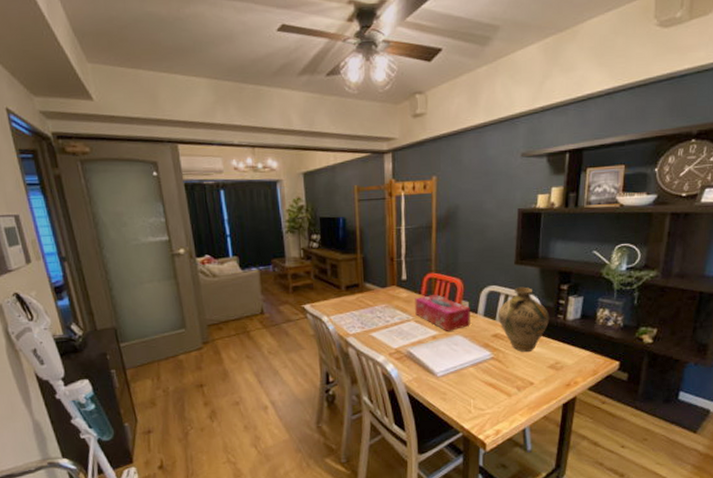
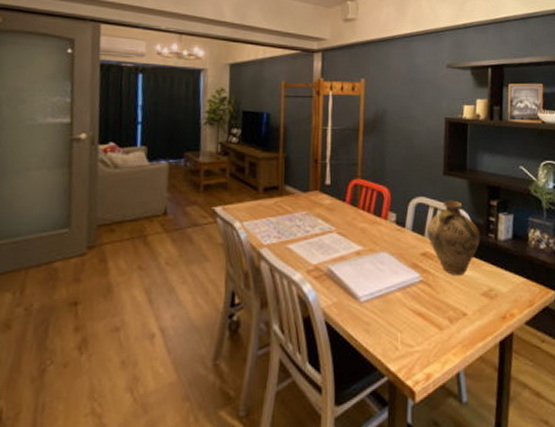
tissue box: present [415,295,471,331] -> none [338,203,398,247]

